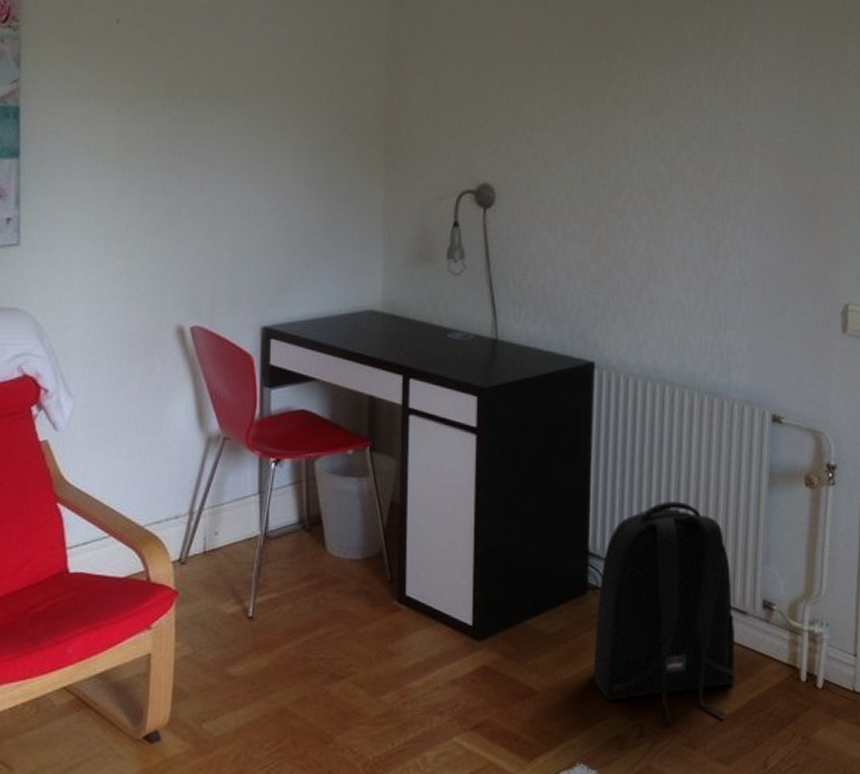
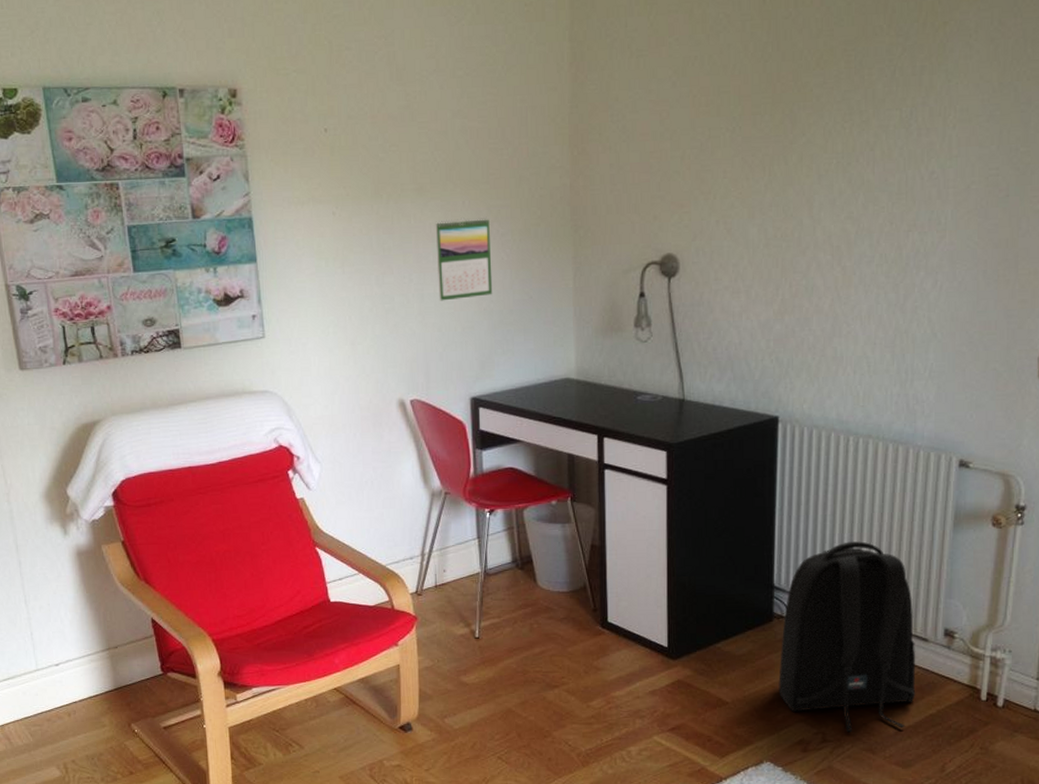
calendar: none [233,127,296,217] -> present [435,217,493,301]

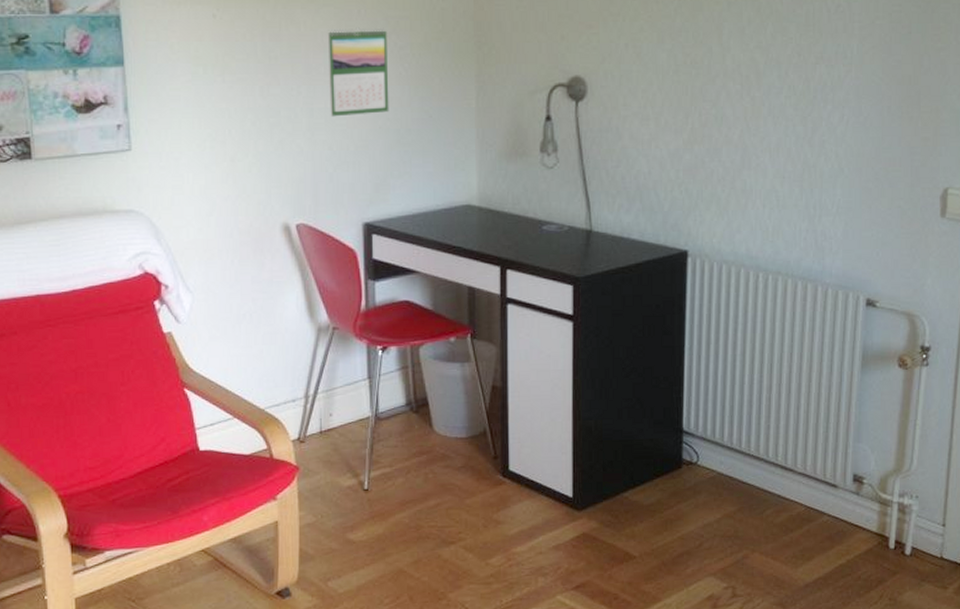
backpack: present [778,541,916,733] -> none [688,382,826,586]

